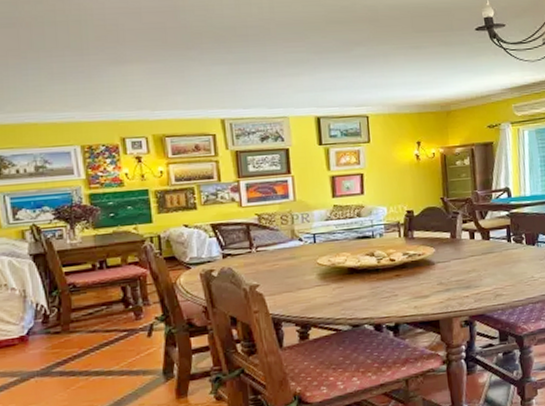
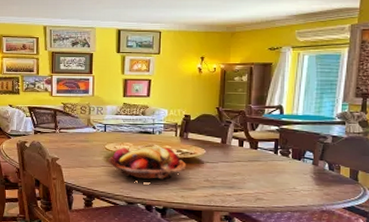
fruit basket: none [321,251,416,298] -> present [107,146,186,181]

